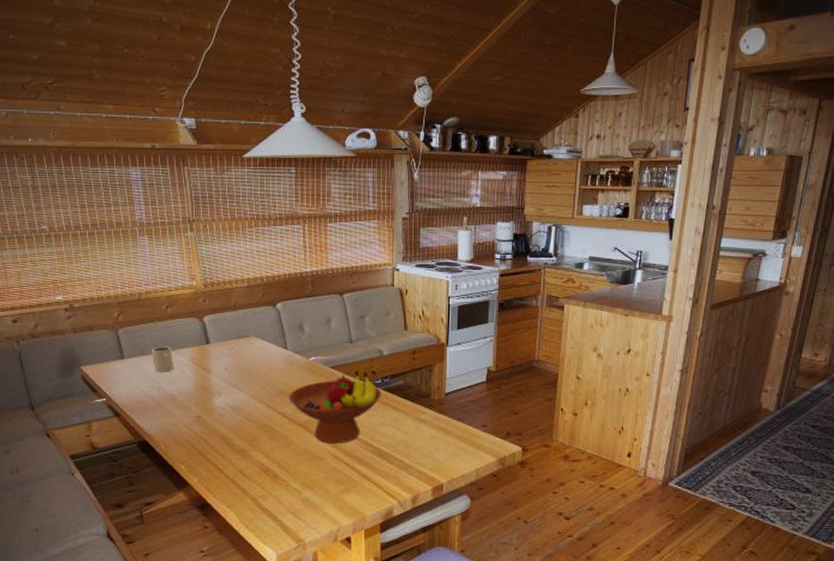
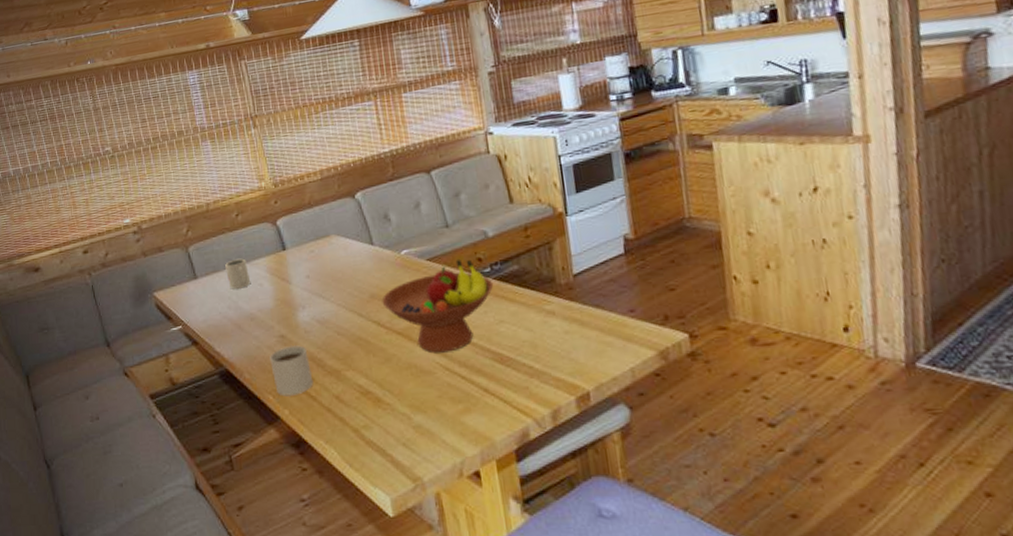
mug: none [185,425,222,467] -> present [270,344,314,397]

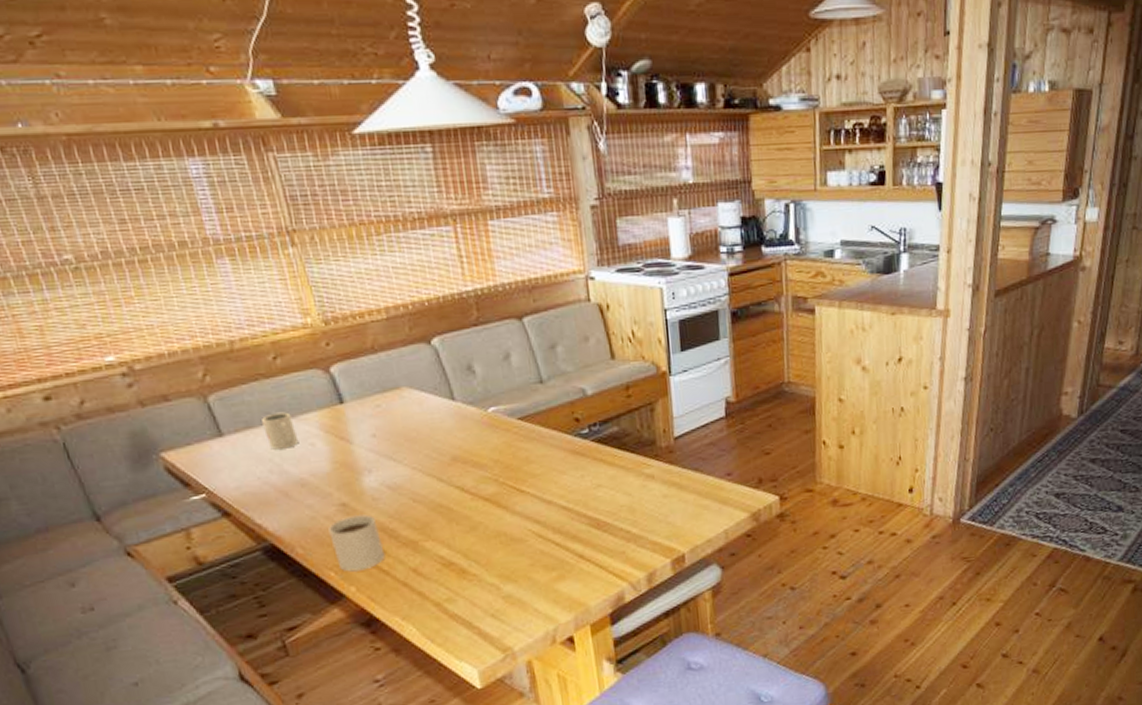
fruit bowl: present [382,258,494,353] -> none [465,418,592,520]

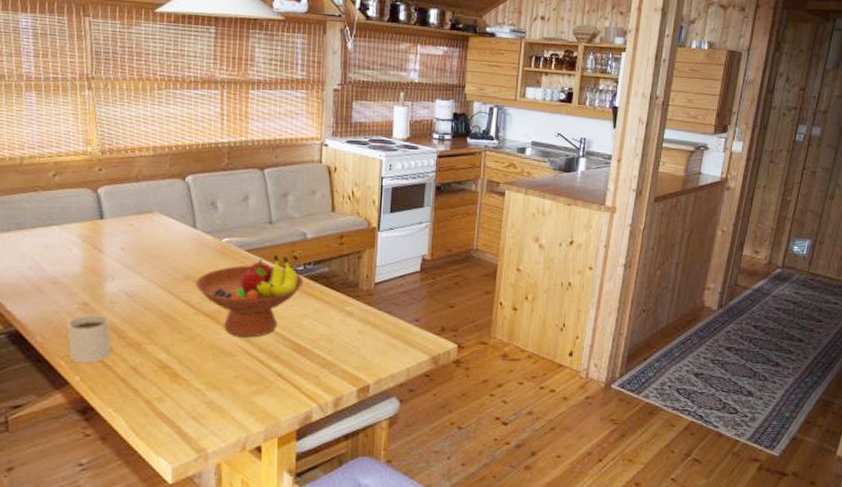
mug: present [262,412,299,450] -> none [32,219,59,250]
fruit bowl: none [465,418,592,520] -> present [195,254,304,338]

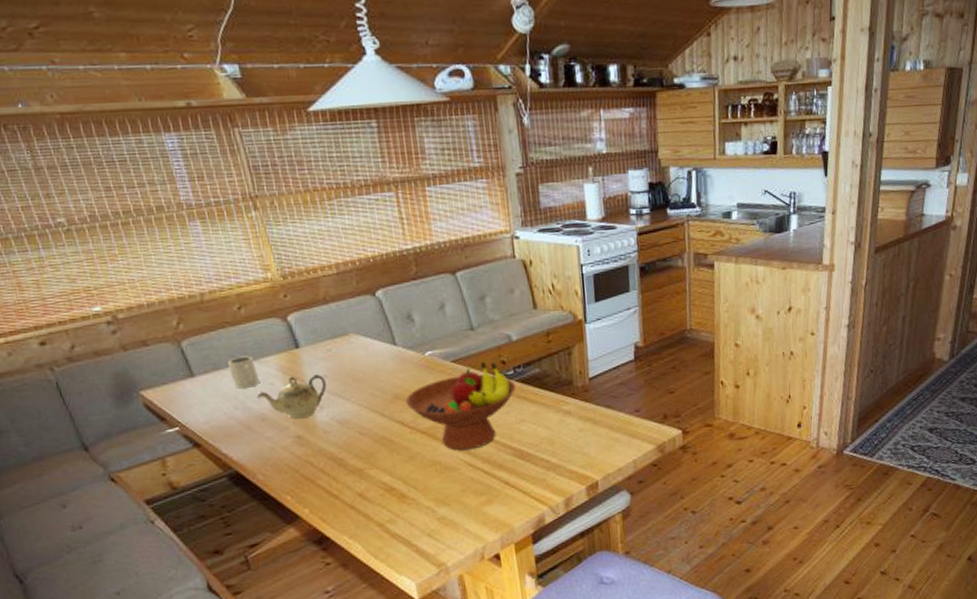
mug: none [32,219,59,250] -> present [228,355,260,389]
teapot: none [52,245,123,287] -> present [256,374,327,419]
mug: present [67,313,112,363] -> none [285,445,335,496]

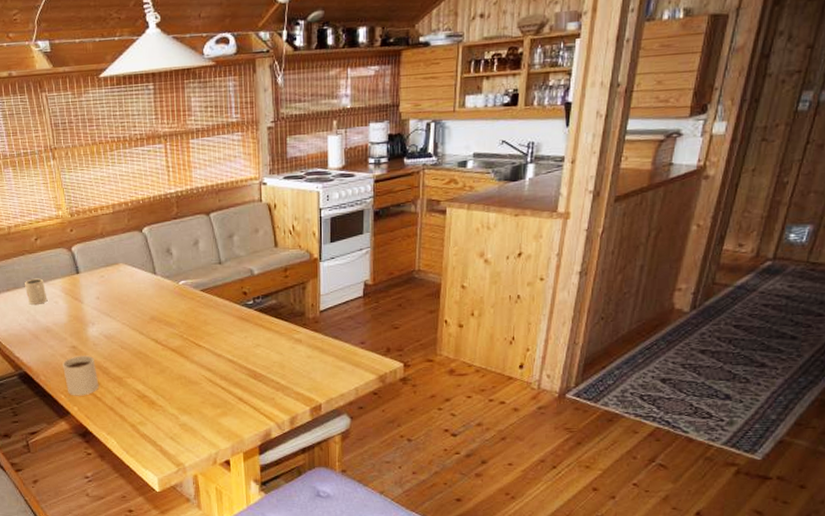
teapot: present [256,374,327,419] -> none [44,296,99,332]
mug: none [285,445,335,496] -> present [63,354,99,396]
fruit bowl: present [405,361,516,451] -> none [160,291,255,368]

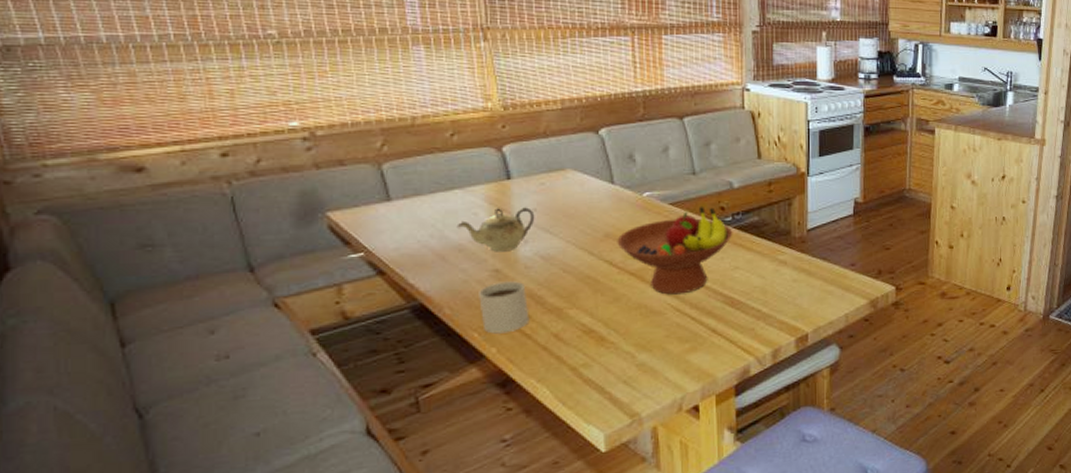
mug: present [25,278,48,305] -> none [431,183,463,216]
teapot: none [44,296,99,332] -> present [456,207,535,252]
fruit bowl: none [160,291,255,368] -> present [617,206,733,295]

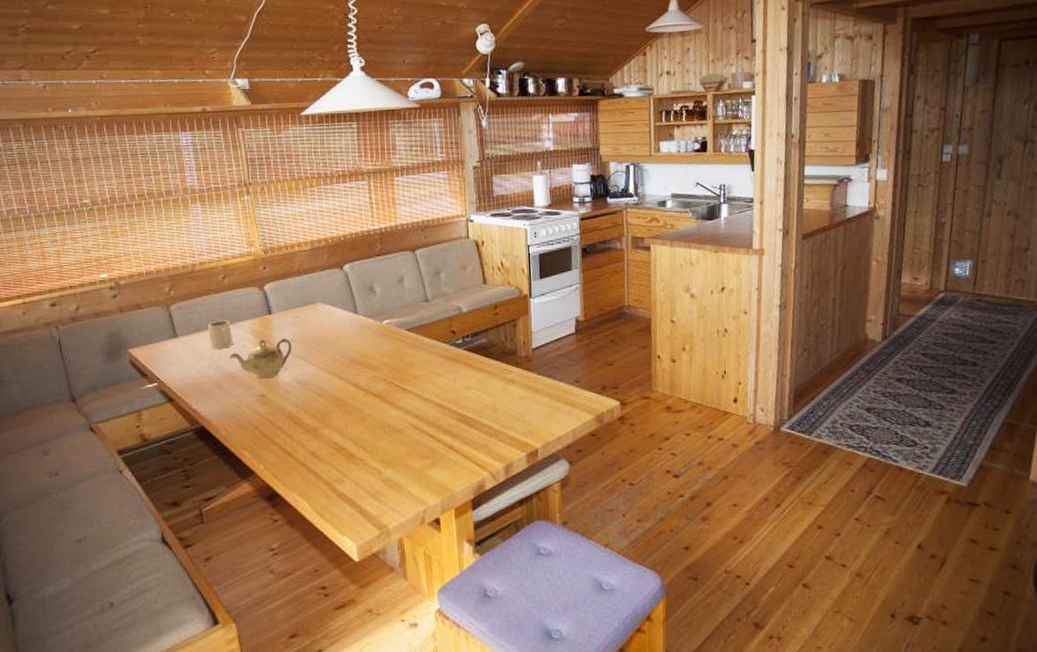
mug: none [431,183,463,216] -> present [208,320,234,349]
mug: present [479,280,530,334] -> none [248,403,290,453]
fruit bowl: present [617,206,733,295] -> none [362,330,464,414]

